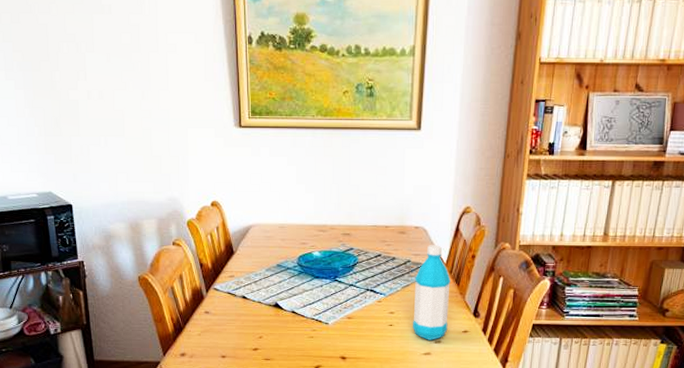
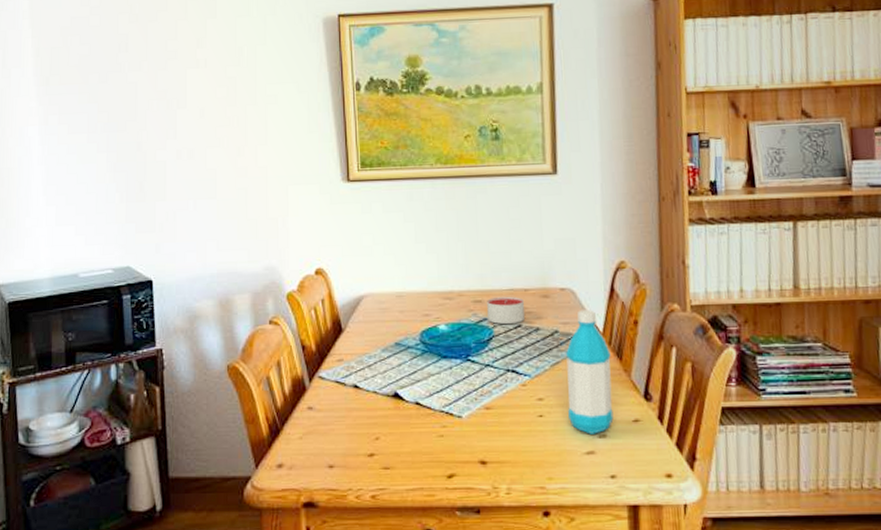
candle: none [354,231,384,253] -> present [487,296,525,324]

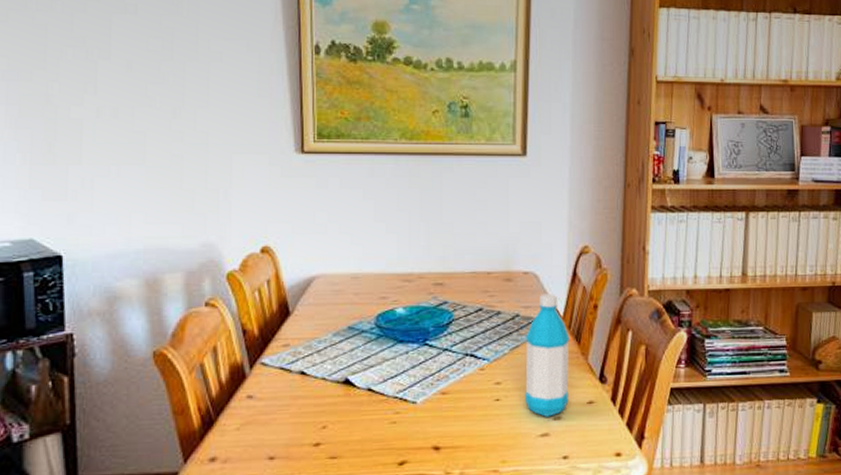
candle: present [487,296,525,324] -> none [448,279,486,307]

